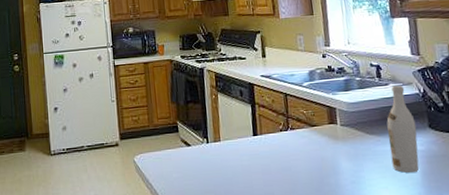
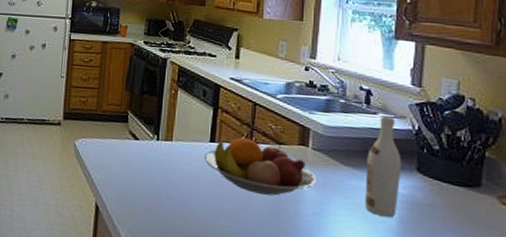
fruit bowl: none [250,126,349,174] -> present [204,137,316,196]

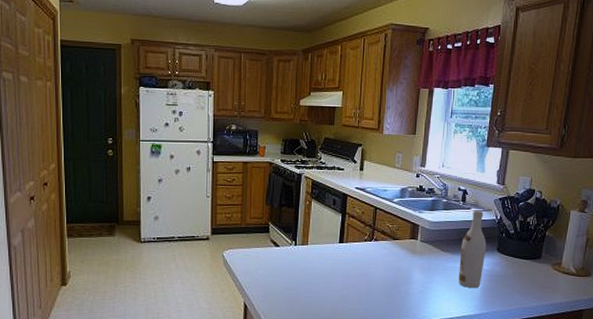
fruit bowl: present [204,137,316,196] -> none [334,237,423,281]

